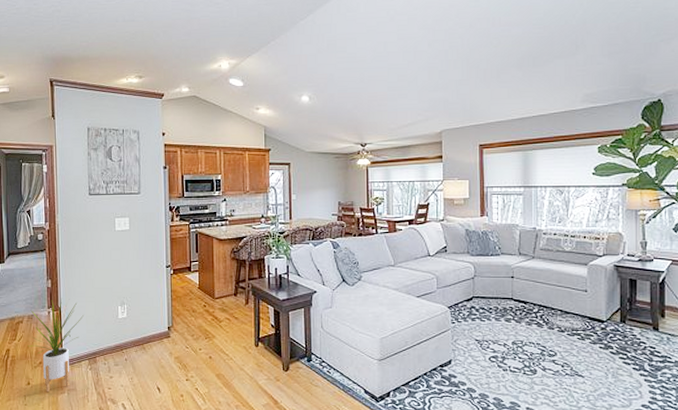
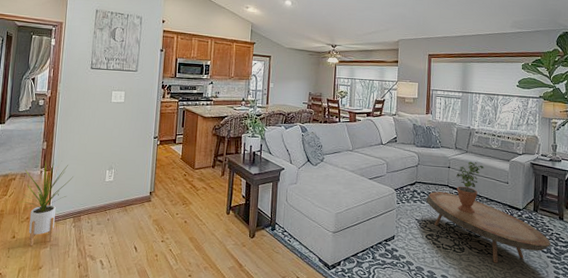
coffee table: none [487,306,645,385] -> present [426,191,551,263]
potted plant: none [522,267,556,330] -> present [456,160,484,214]

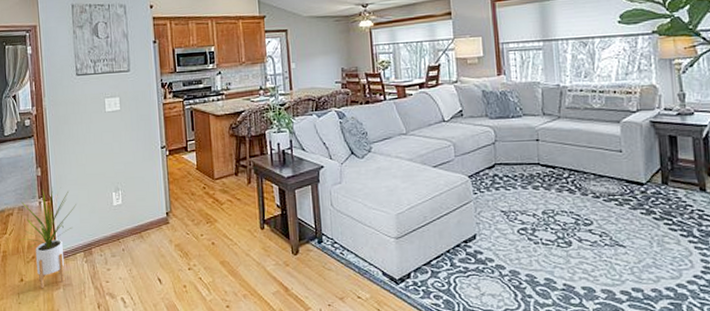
coffee table: present [426,191,551,263] -> none [512,172,693,257]
potted plant: present [456,160,484,214] -> none [548,127,586,197]

